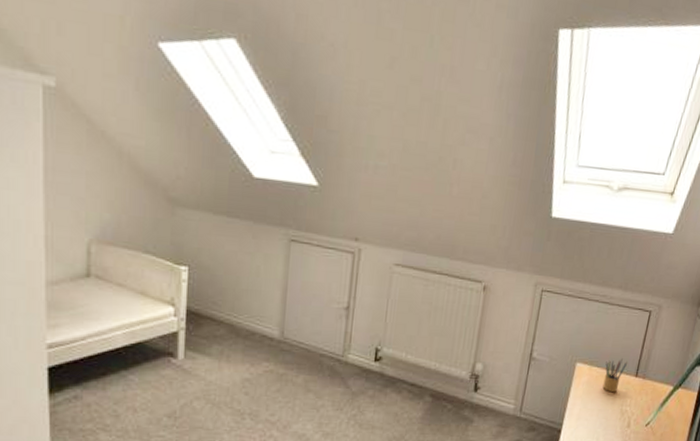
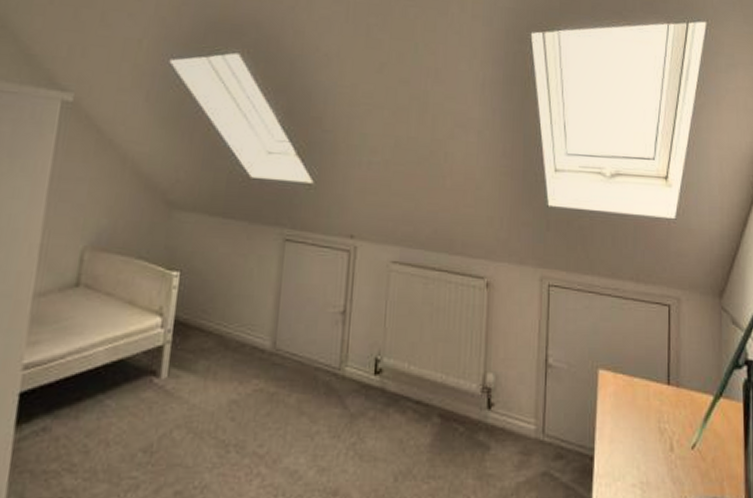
pencil box: present [602,358,627,393] -> none [631,362,655,406]

